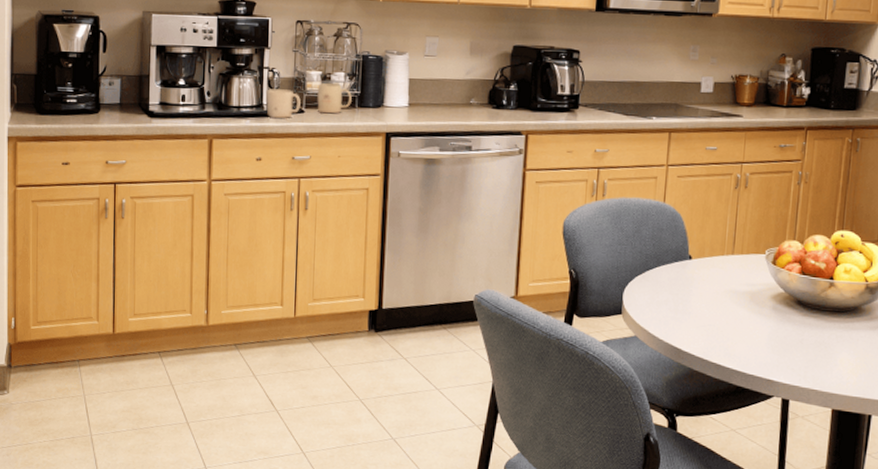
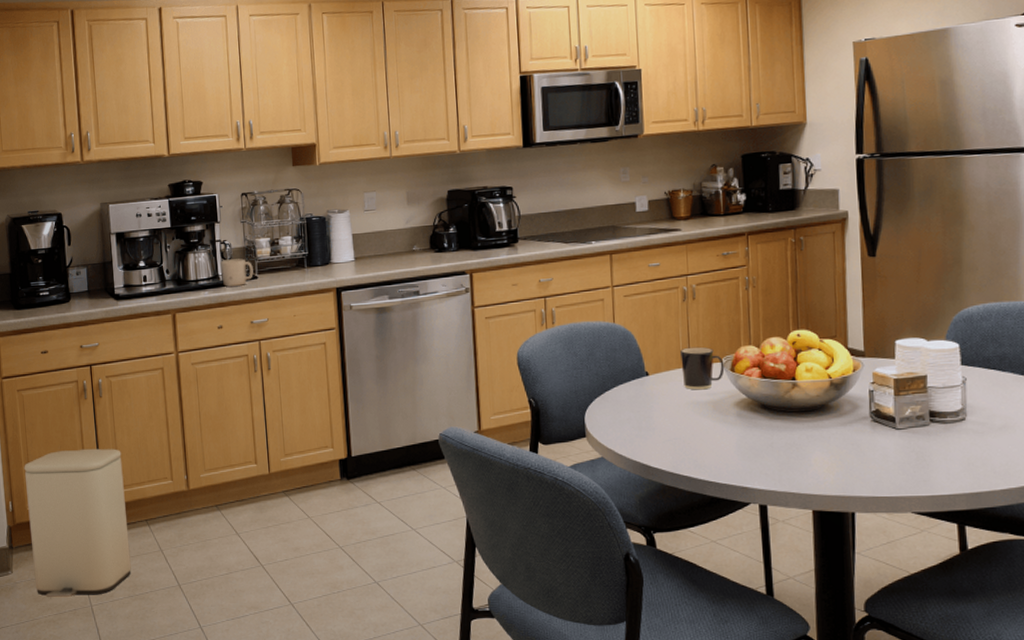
pedal bin: none [31,270,139,425] -> present [24,448,131,598]
mug: present [317,82,352,114] -> none [267,247,301,277]
mug: none [724,235,767,280] -> present [680,346,725,390]

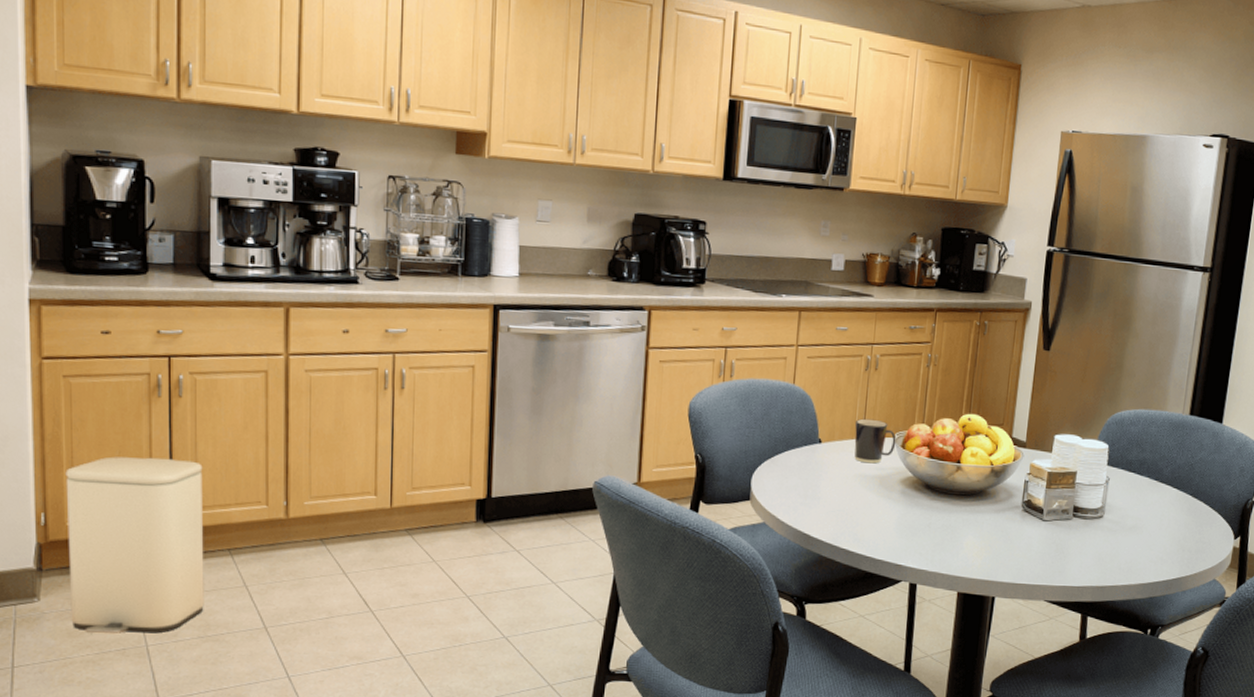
mug: present [221,258,254,287] -> none [353,251,394,286]

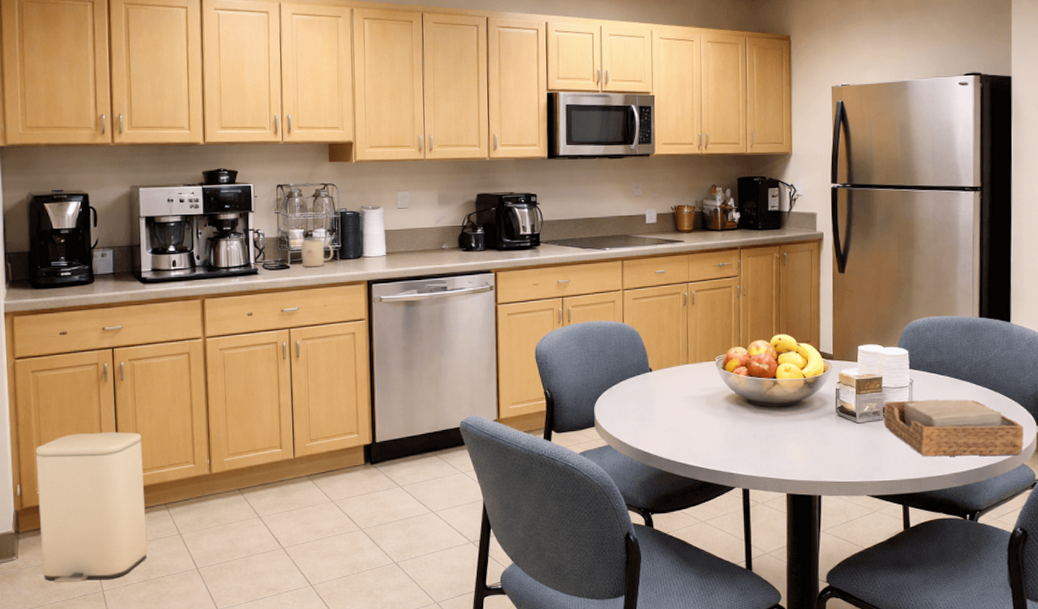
mug: none [413,246,454,283] -> present [301,239,333,268]
mug: present [854,418,896,464] -> none [680,347,717,386]
napkin holder: none [1072,500,1220,570] -> present [883,399,1023,457]

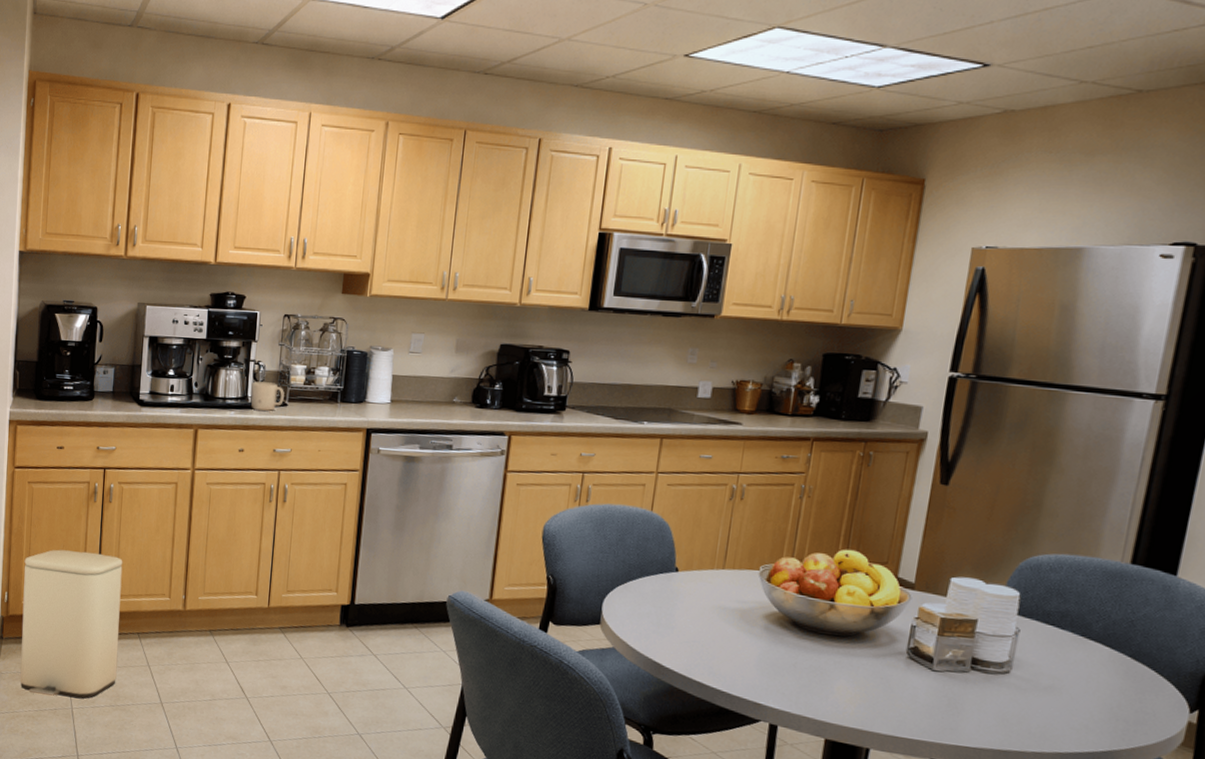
mug: none [253,247,286,275] -> present [250,381,284,411]
mug: present [301,239,333,268] -> none [300,376,335,408]
napkin holder: present [883,399,1023,457] -> none [969,651,1170,746]

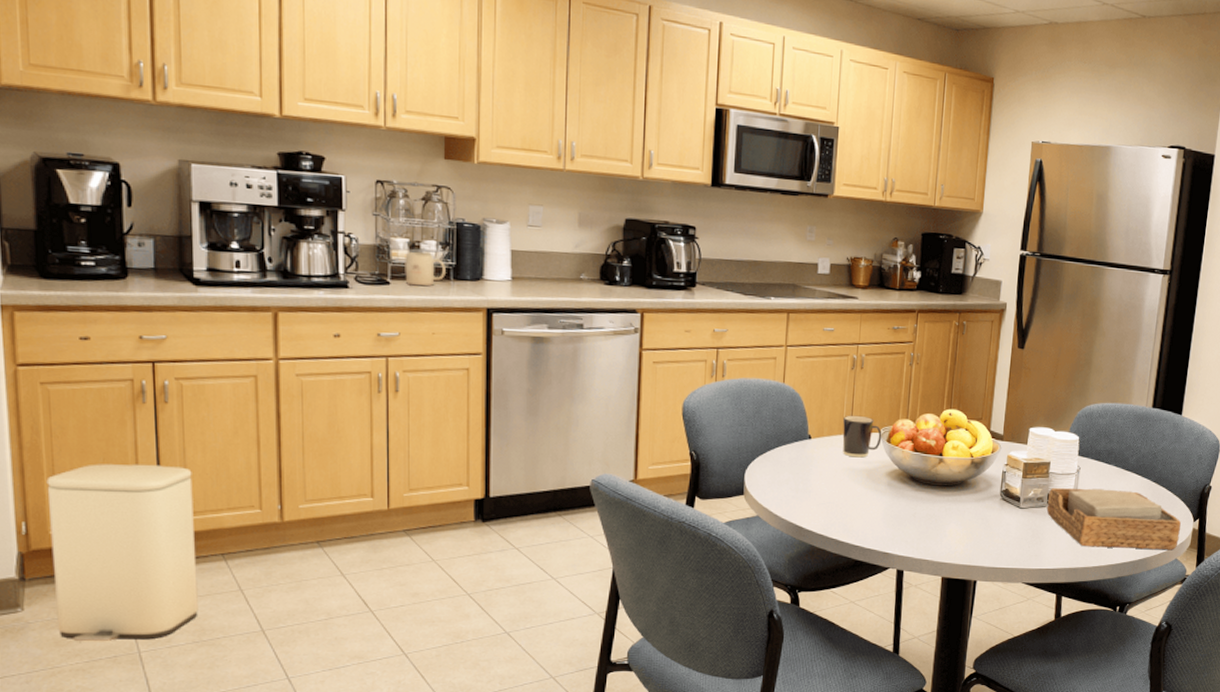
mug: present [250,381,284,411] -> none [343,255,385,290]
mug: none [300,376,335,408] -> present [405,251,446,287]
mug: none [713,549,761,596] -> present [842,415,882,458]
napkin holder: none [969,651,1170,746] -> present [1046,488,1181,551]

